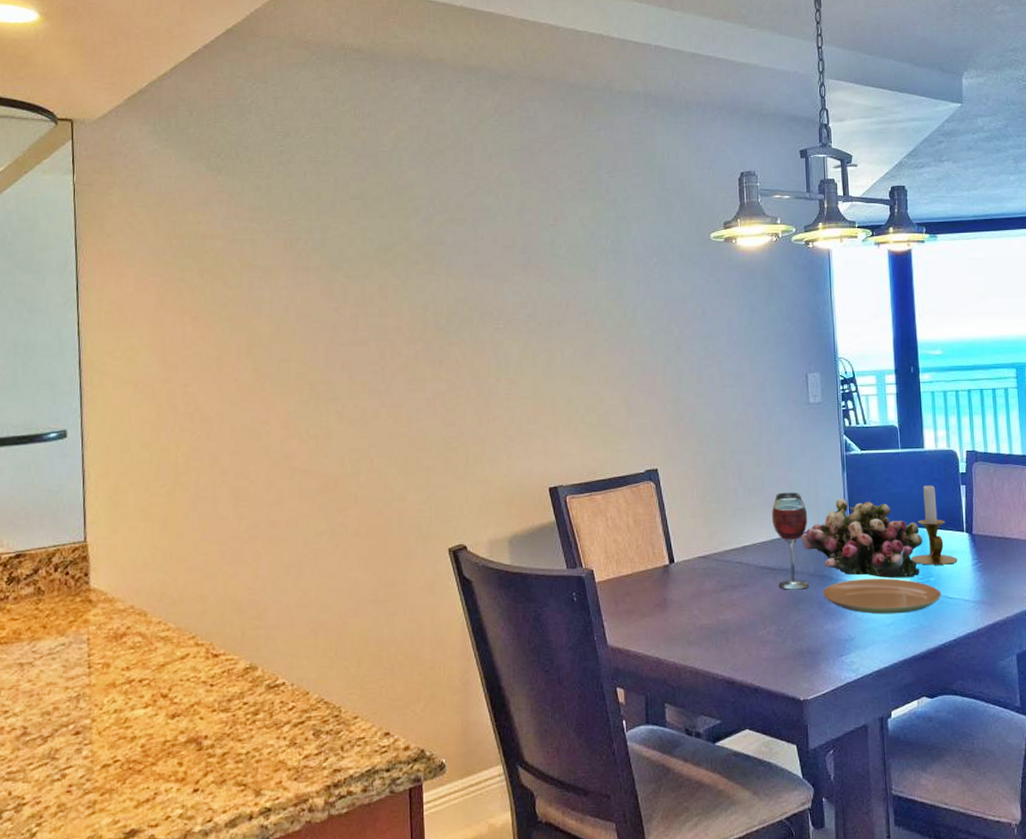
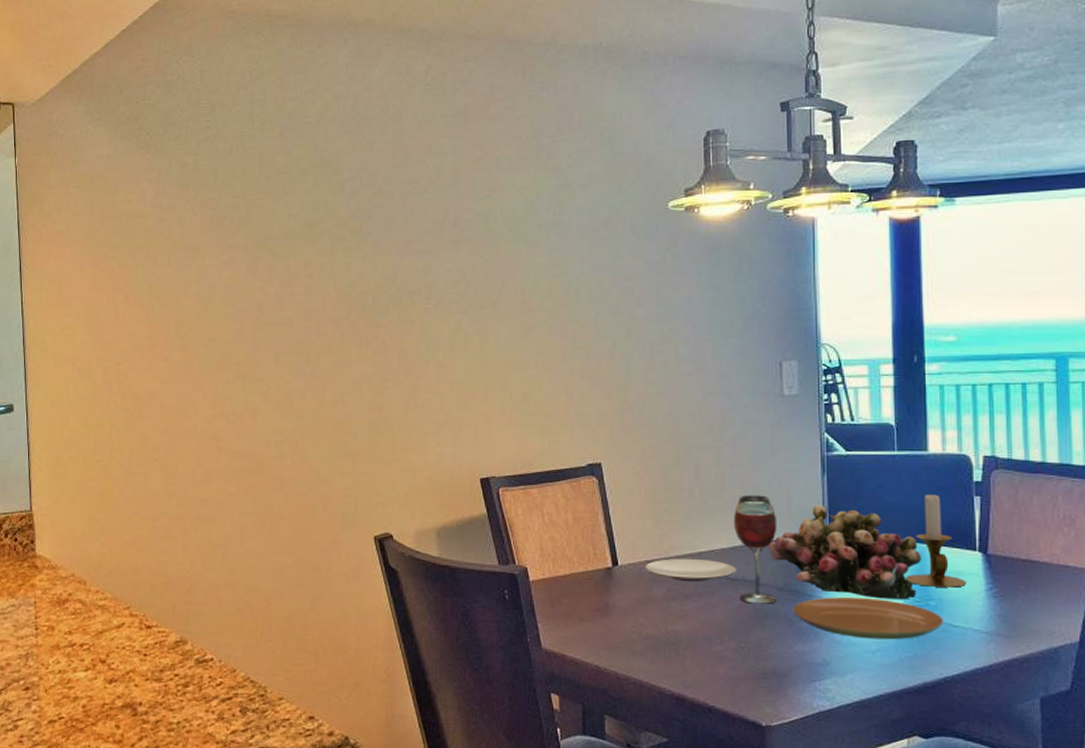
plate: none [697,552,775,574] -> present [644,558,736,582]

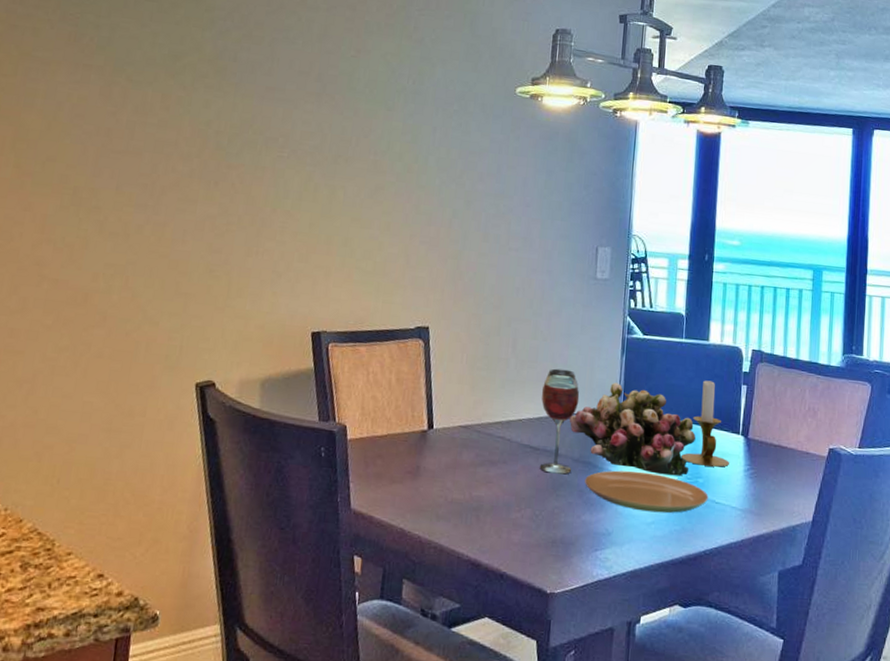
plate: present [644,558,736,582] -> none [457,425,540,450]

